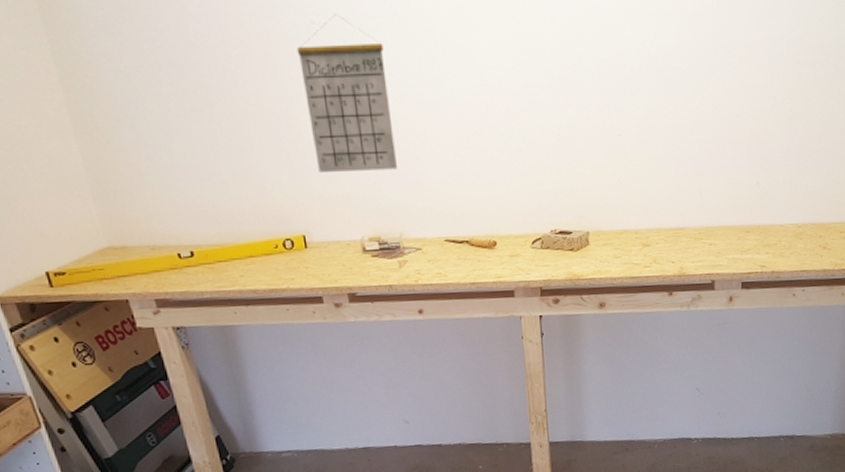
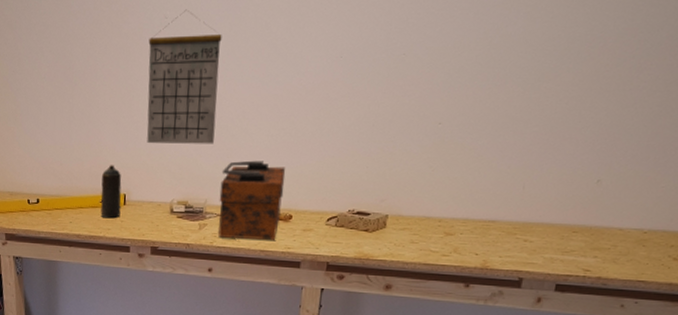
aerosol can: none [270,202,304,266] -> present [100,165,122,219]
tool box: none [412,184,485,274] -> present [218,160,286,240]

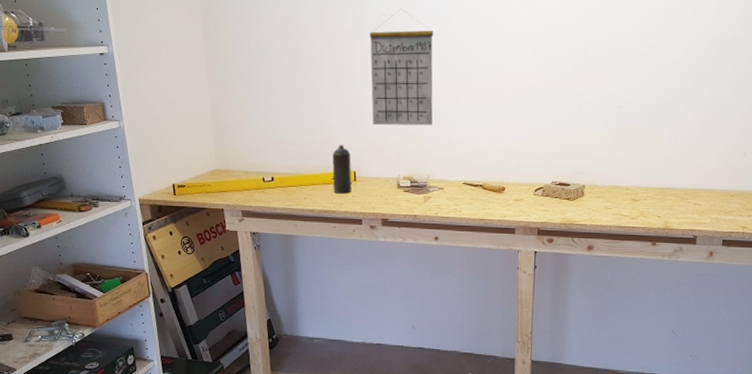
tool box: present [218,160,286,240] -> none [440,139,497,210]

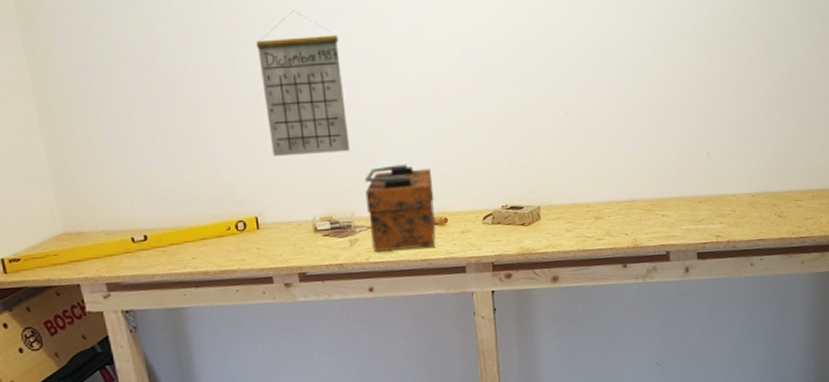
aerosol can: present [332,145,352,194] -> none [224,185,255,248]
tool box: none [440,139,497,210] -> present [364,164,436,252]

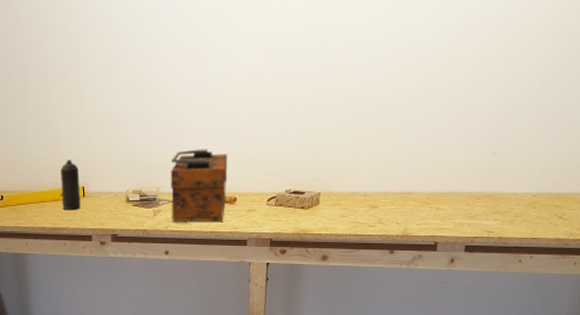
aerosol can: none [224,185,255,248] -> present [61,160,81,210]
calendar: present [256,10,350,156] -> none [94,10,162,137]

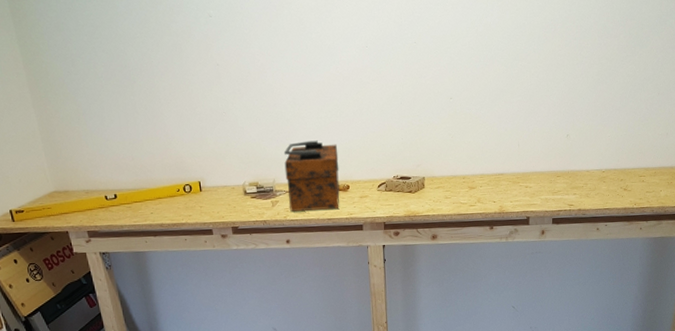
aerosol can: present [61,160,81,210] -> none [175,155,199,206]

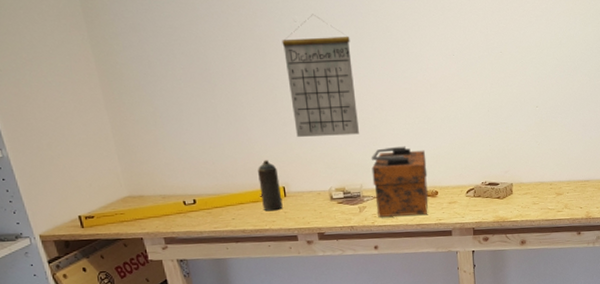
aerosol can: none [175,155,199,206] -> present [258,160,283,211]
calendar: none [197,8,272,132] -> present [282,14,359,137]

